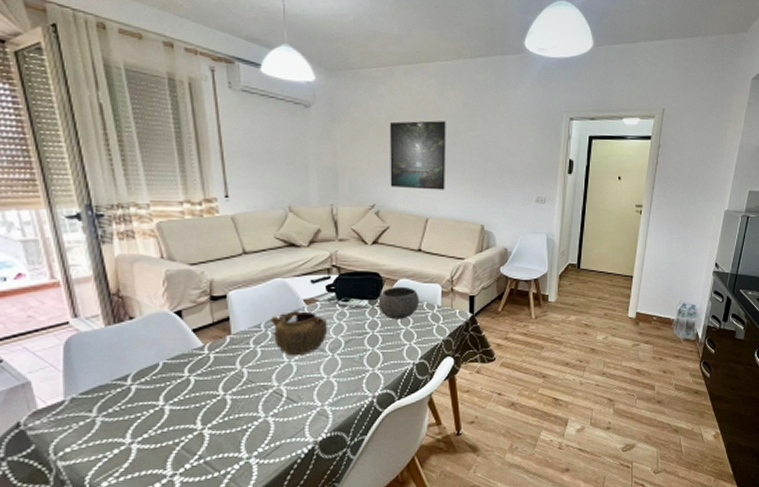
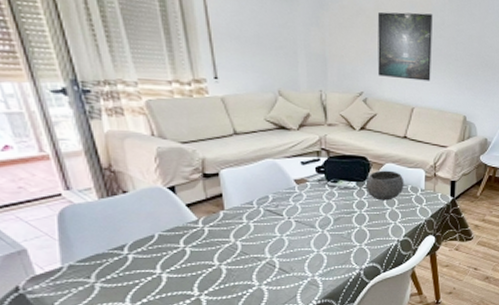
teapot: present [269,310,327,356] -> none [261,189,317,231]

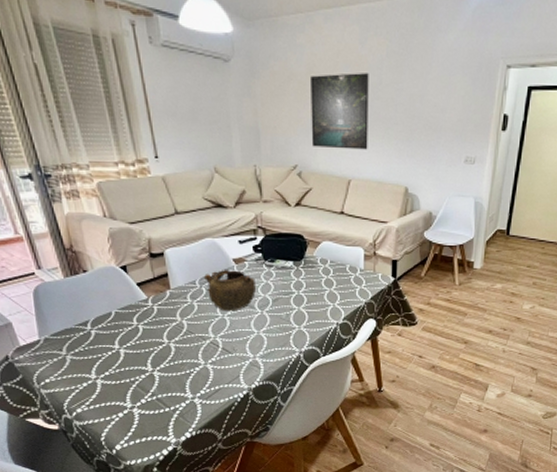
teapot: none [261,189,317,231] -> present [203,268,256,312]
bowl: present [367,170,404,201] -> none [304,249,342,281]

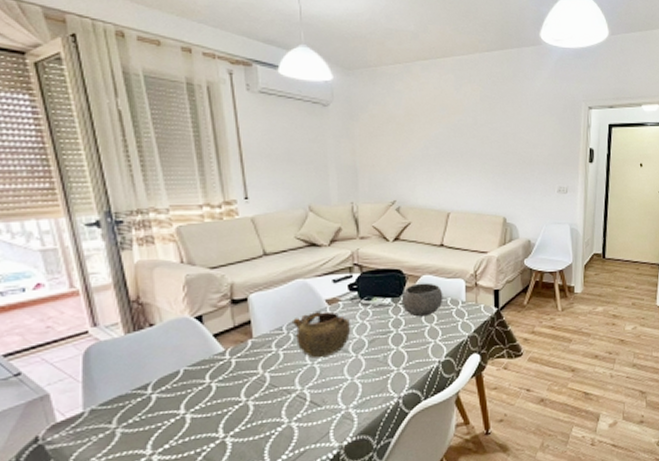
bowl: none [304,249,342,281] -> present [403,283,443,317]
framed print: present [309,73,369,150] -> none [407,115,466,184]

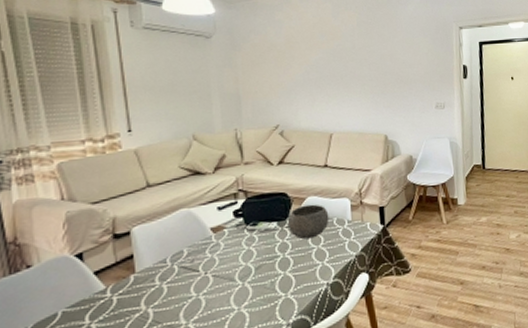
teapot: present [291,310,350,358] -> none [175,239,236,290]

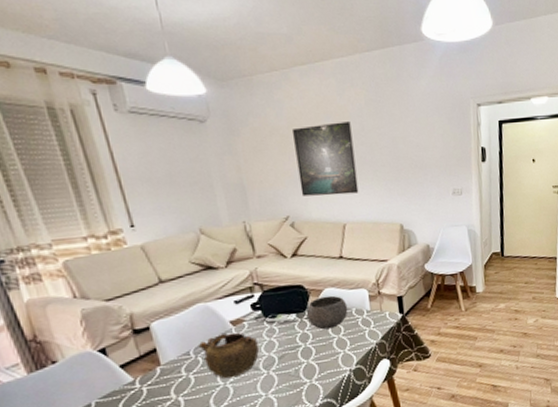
teapot: none [175,239,236,290] -> present [198,332,259,379]
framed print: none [288,40,347,107] -> present [291,121,359,196]

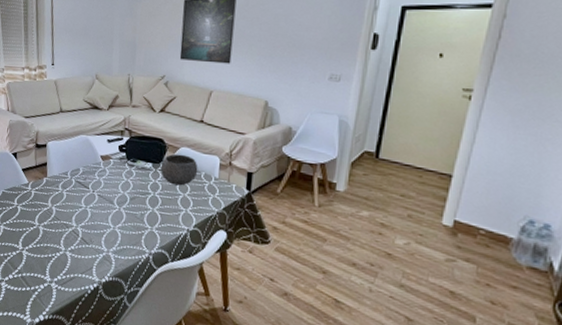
teapot: present [198,332,259,379] -> none [74,164,117,204]

